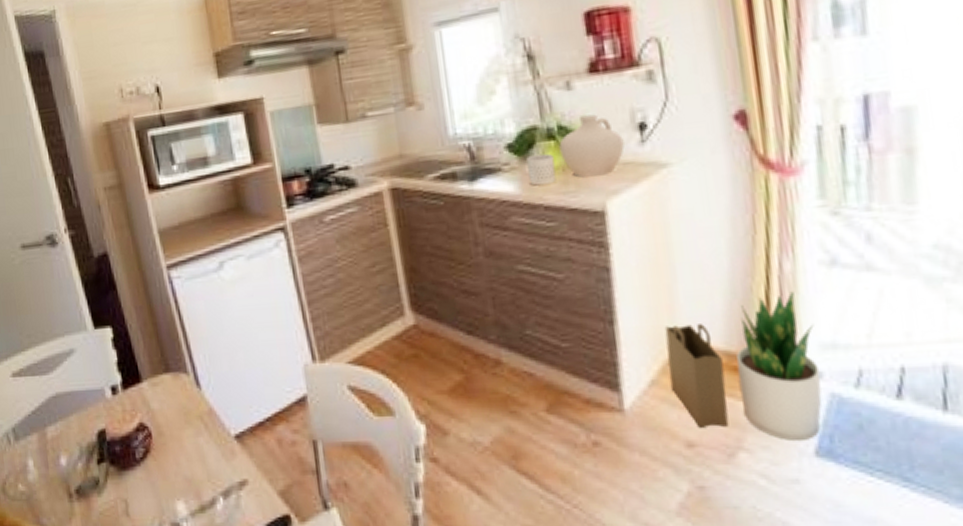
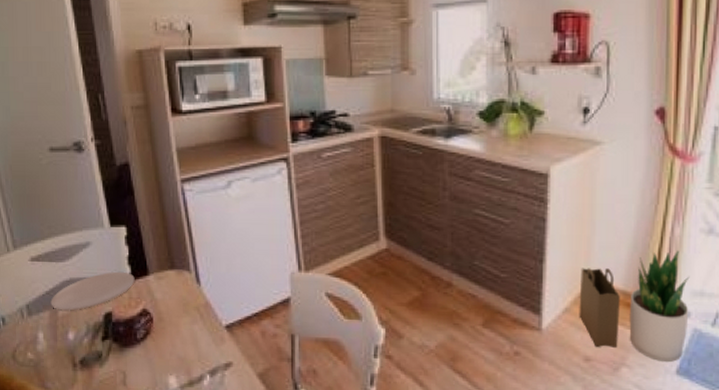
plate: none [37,380,127,432] -> present [50,271,135,311]
mug: present [526,153,557,186] -> none [493,123,515,148]
ceramic jug: present [559,114,625,178] -> none [520,96,570,146]

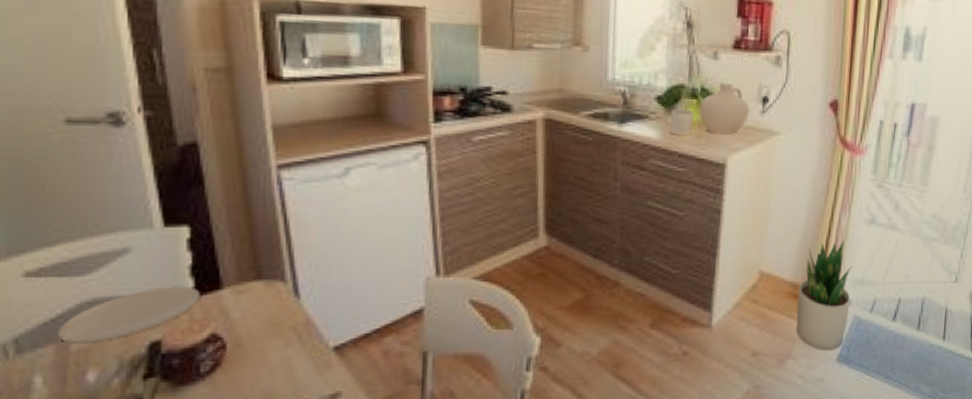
mug: none [493,123,515,148] -> present [670,109,693,136]
ceramic jug: none [520,96,570,146] -> present [699,83,750,135]
shopping bag: present [579,268,620,348] -> none [749,260,789,341]

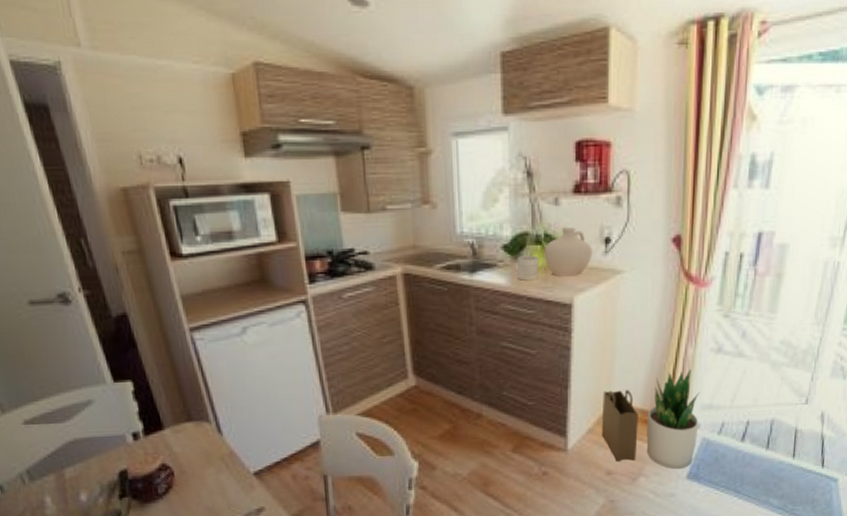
plate: present [57,286,200,343] -> none [54,428,149,473]
shopping bag: none [749,260,789,341] -> present [601,390,638,461]

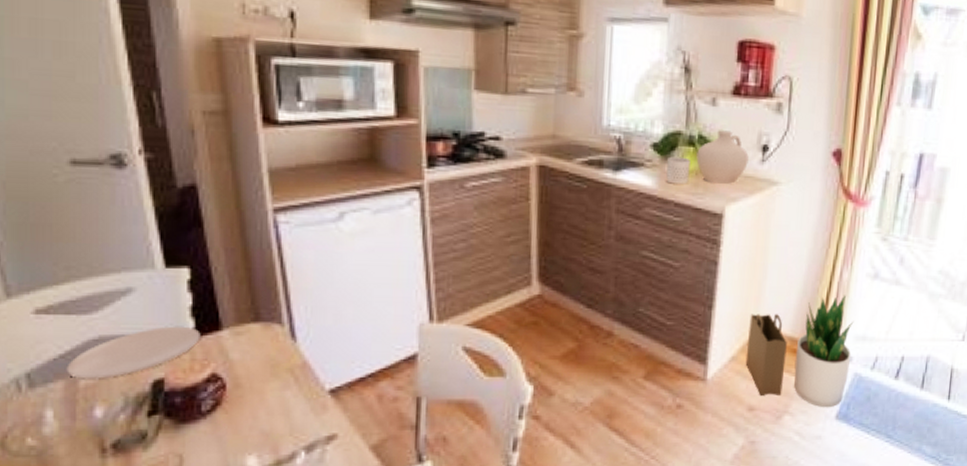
plate: none [54,428,149,473] -> present [66,326,201,379]

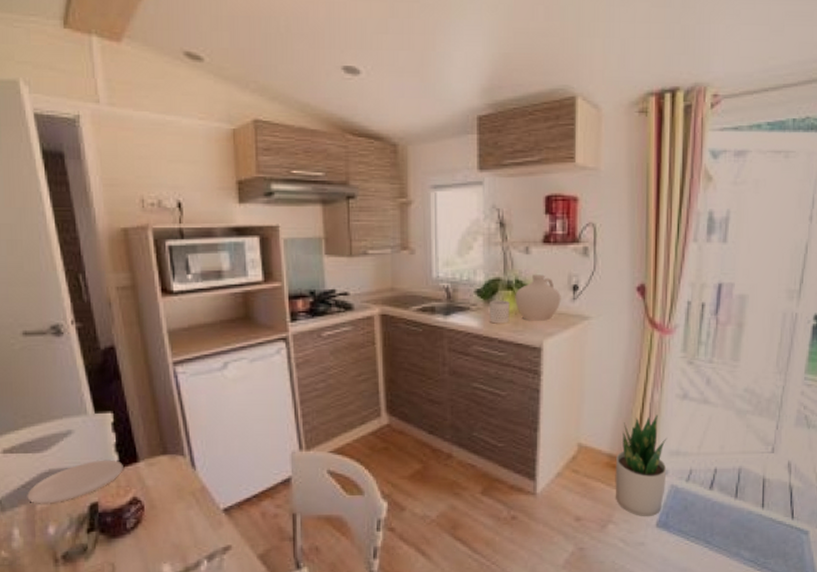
shopping bag: present [745,314,787,395] -> none [570,434,607,507]

